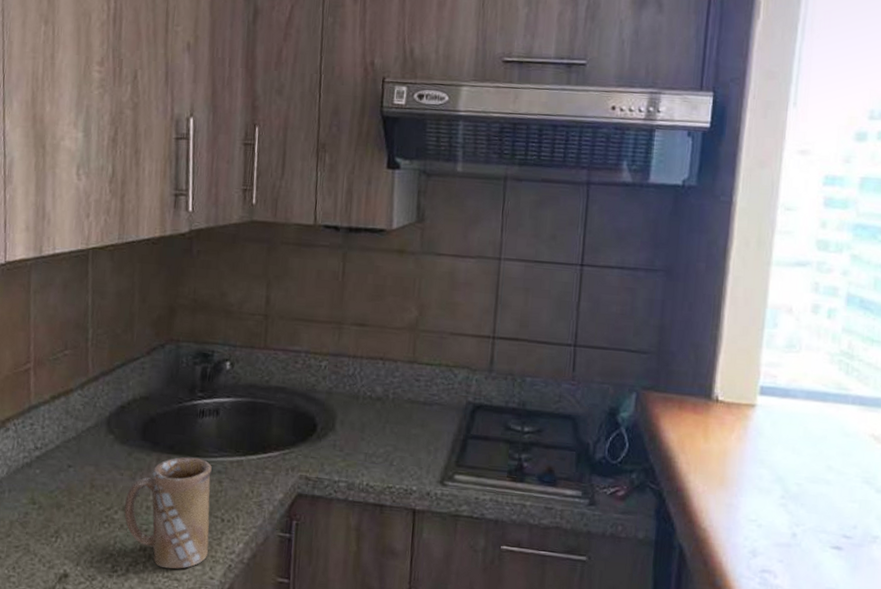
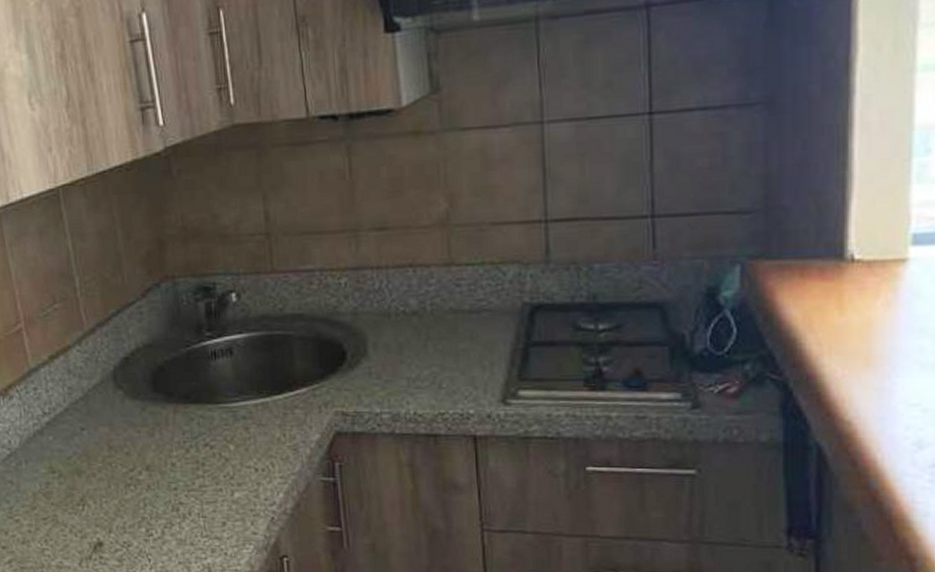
mug: present [124,457,212,569] -> none [147,404,247,528]

